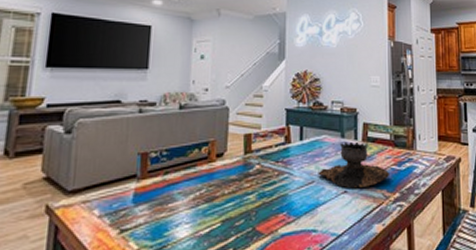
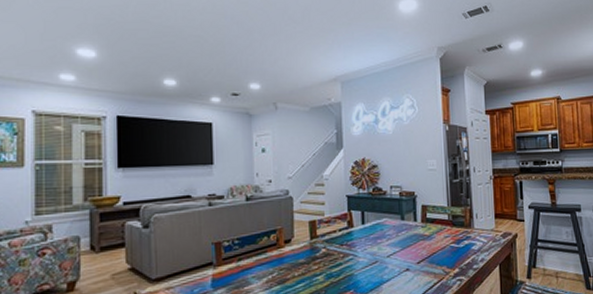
brazier: present [318,141,390,188] -> none [381,223,450,266]

